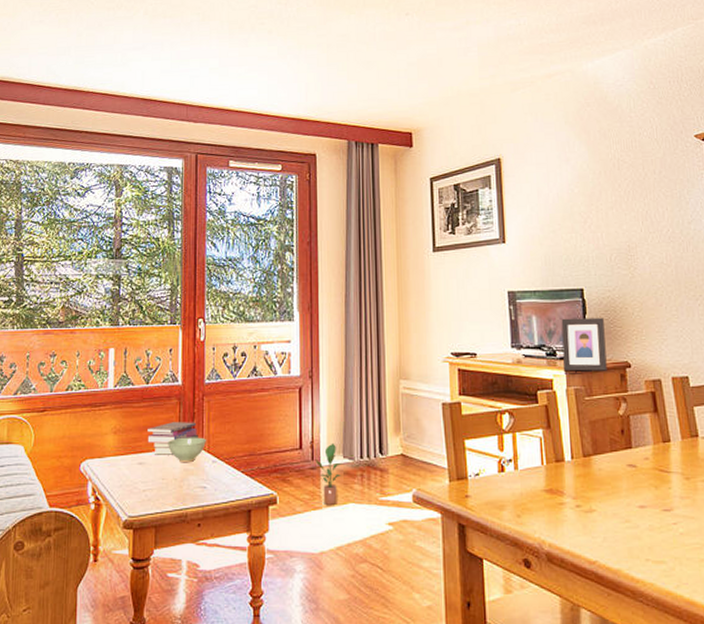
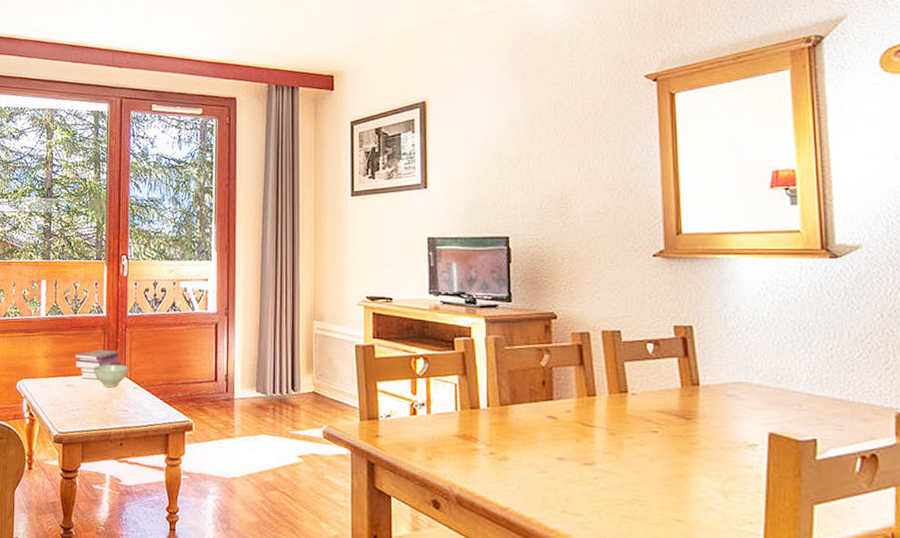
potted plant: present [315,443,342,506] -> none [229,377,255,436]
picture frame: present [561,317,607,372] -> none [483,266,531,321]

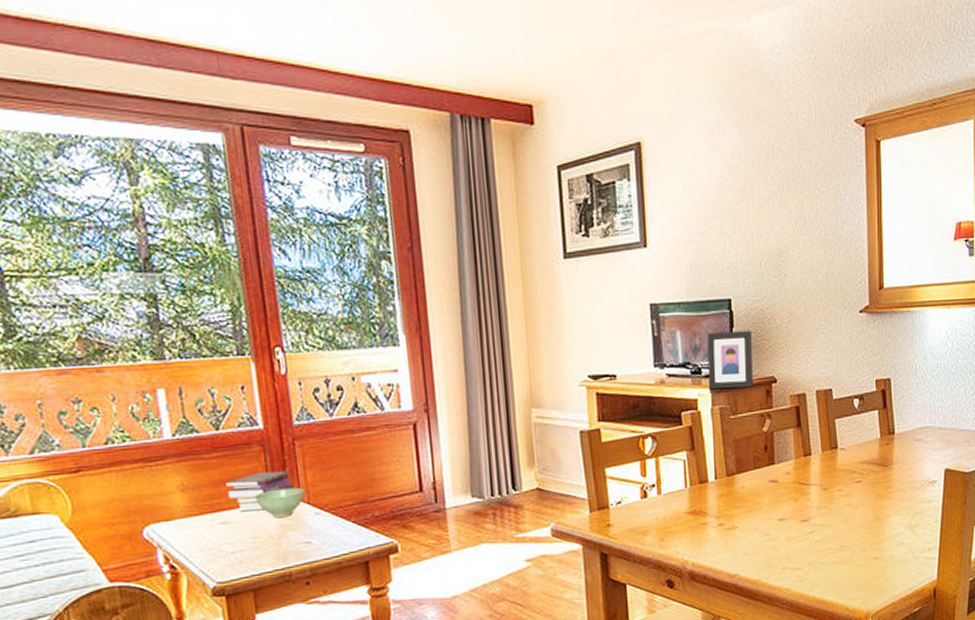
picture frame: none [483,266,531,321] -> present [707,330,753,390]

